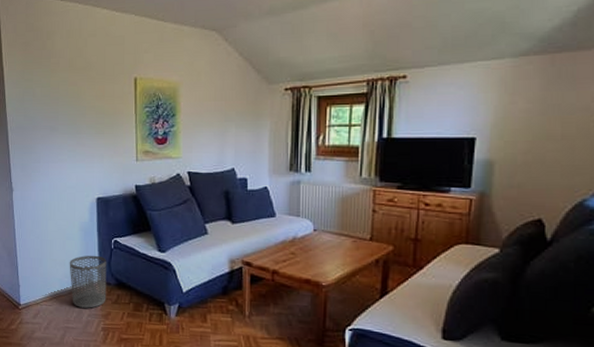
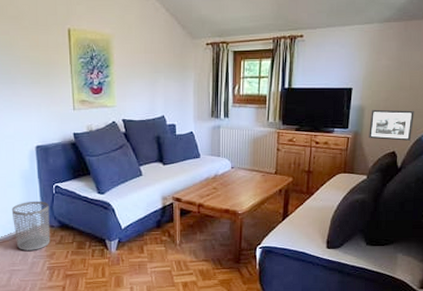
picture frame: none [501,164,570,206] -> present [369,109,414,141]

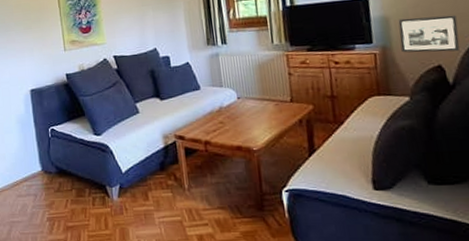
waste bin: present [11,200,51,251] -> none [9,145,49,200]

